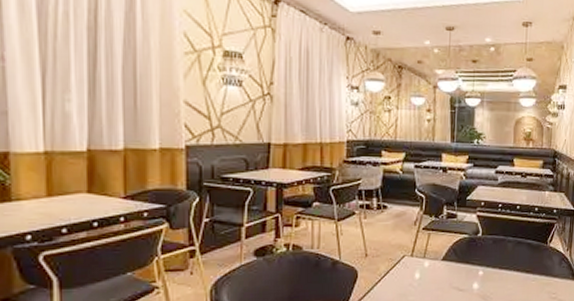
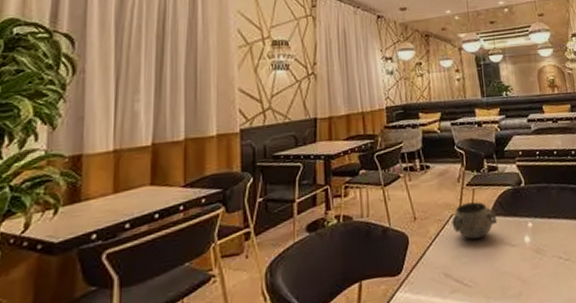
decorative bowl: none [403,246,449,280] -> present [452,202,498,240]

